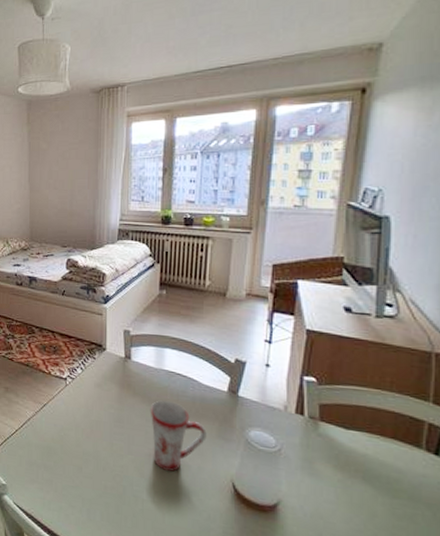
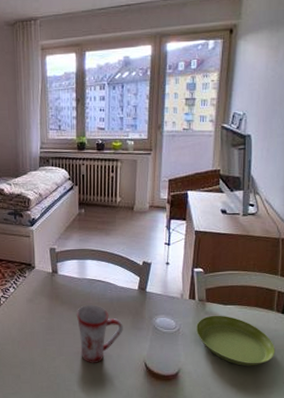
saucer: none [303,439,424,519] -> present [195,315,275,367]

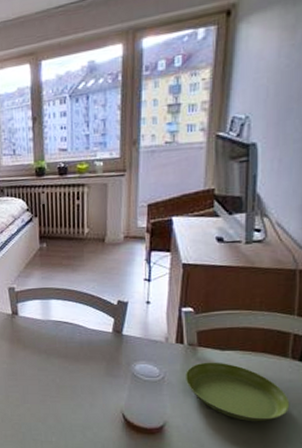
mug: present [76,305,123,363] -> none [40,349,96,412]

